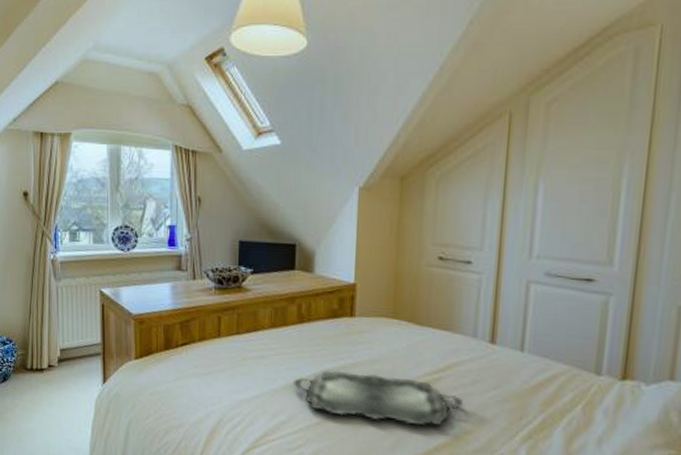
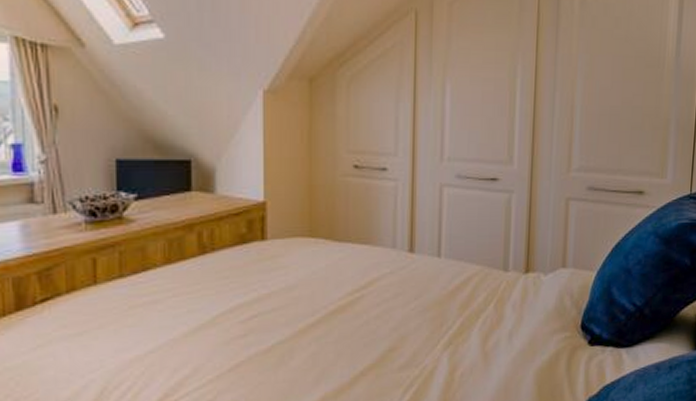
serving tray: present [292,370,463,426] -> none [196,301,386,355]

